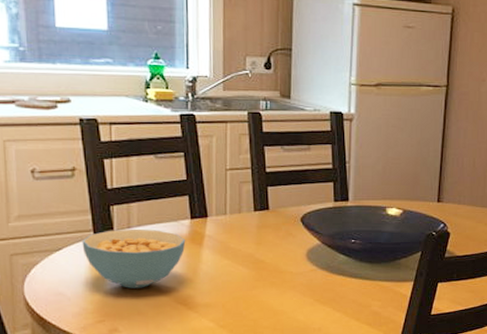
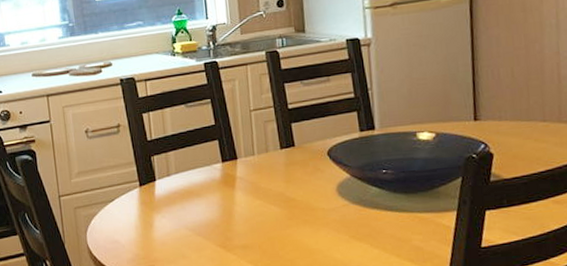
cereal bowl: present [82,228,186,288] -> none [130,175,220,234]

